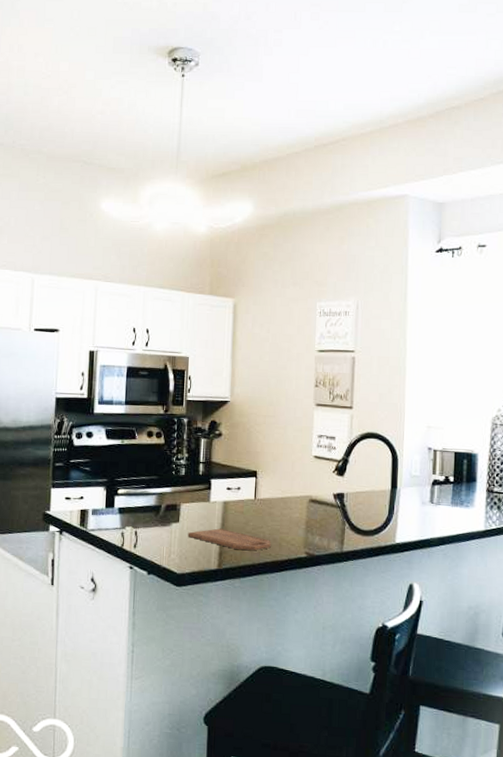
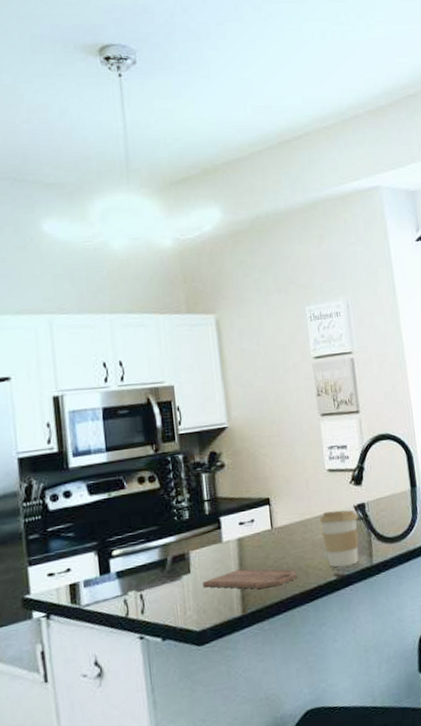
coffee cup: none [299,494,336,548] -> present [319,509,359,567]

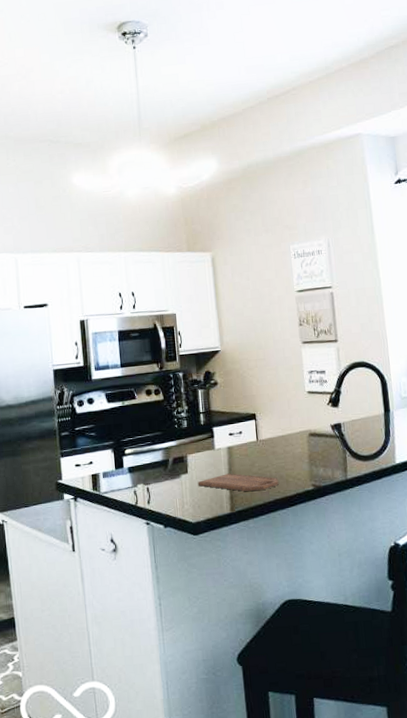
coffee cup: present [319,509,359,567] -> none [299,428,335,479]

